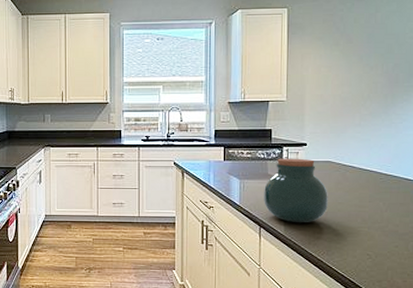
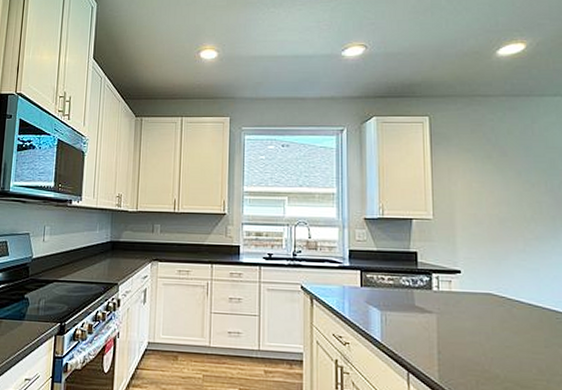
jar: present [264,158,328,223] -> none [411,287,492,371]

